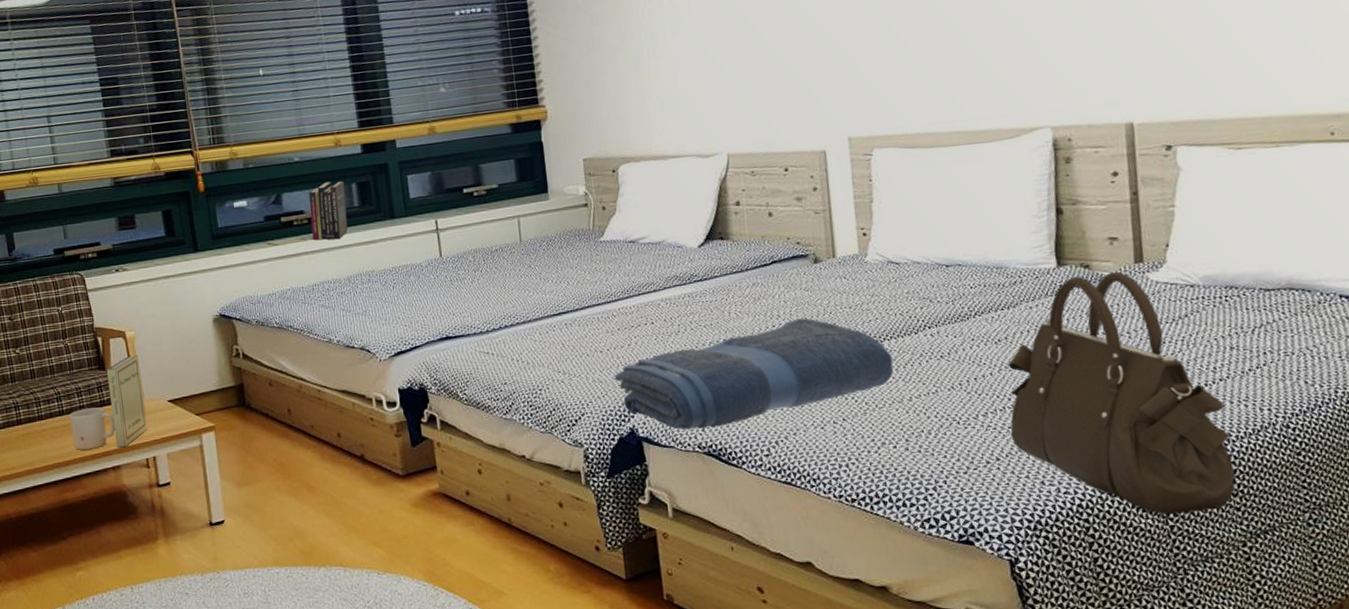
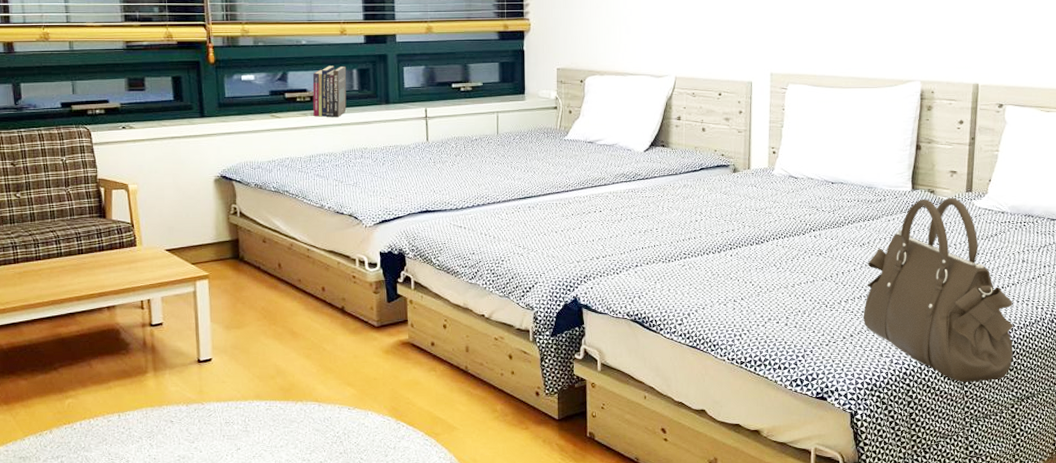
mug: present [68,407,115,450] -> none [66,252,112,290]
book: present [106,354,148,447] -> none [107,206,145,289]
towel: present [614,317,893,430] -> none [565,216,784,301]

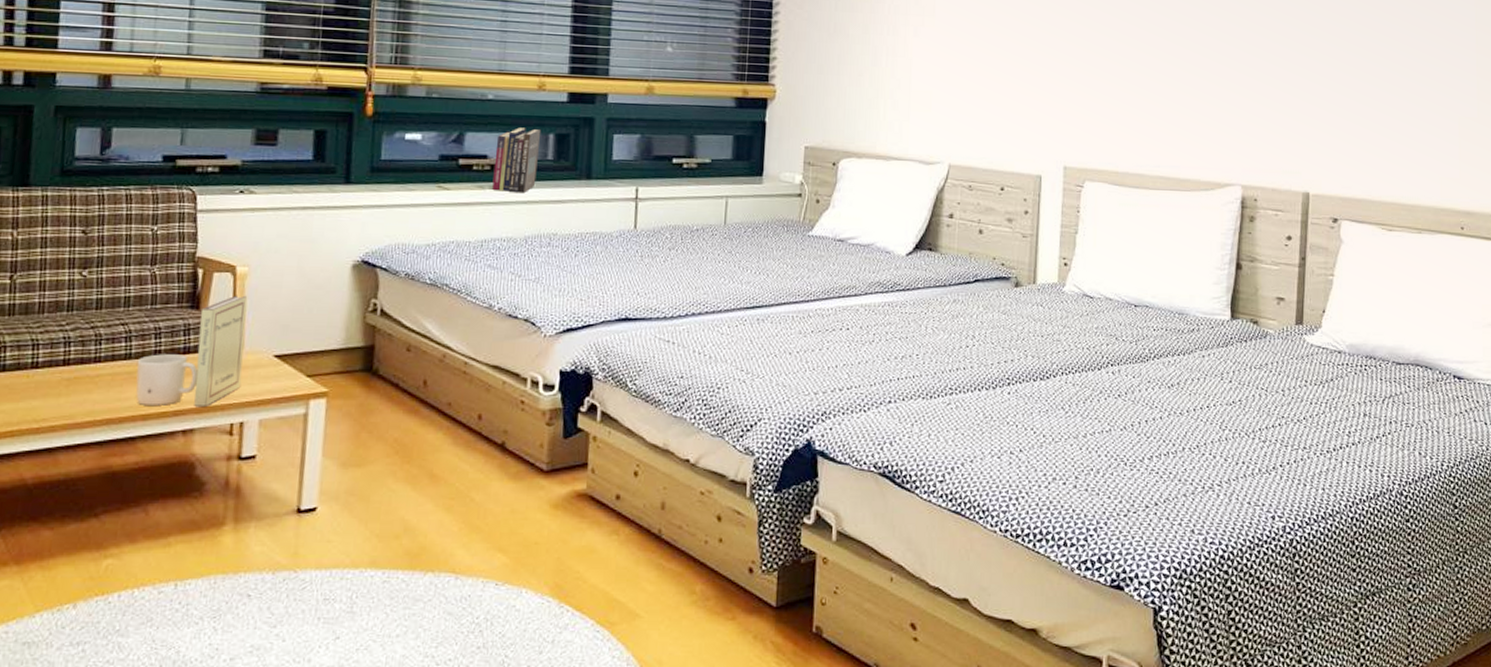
mug: none [66,252,112,290] -> present [135,354,198,406]
book: none [107,206,145,289] -> present [194,295,248,406]
shoulder bag: present [863,197,1014,383] -> none [1170,330,1355,572]

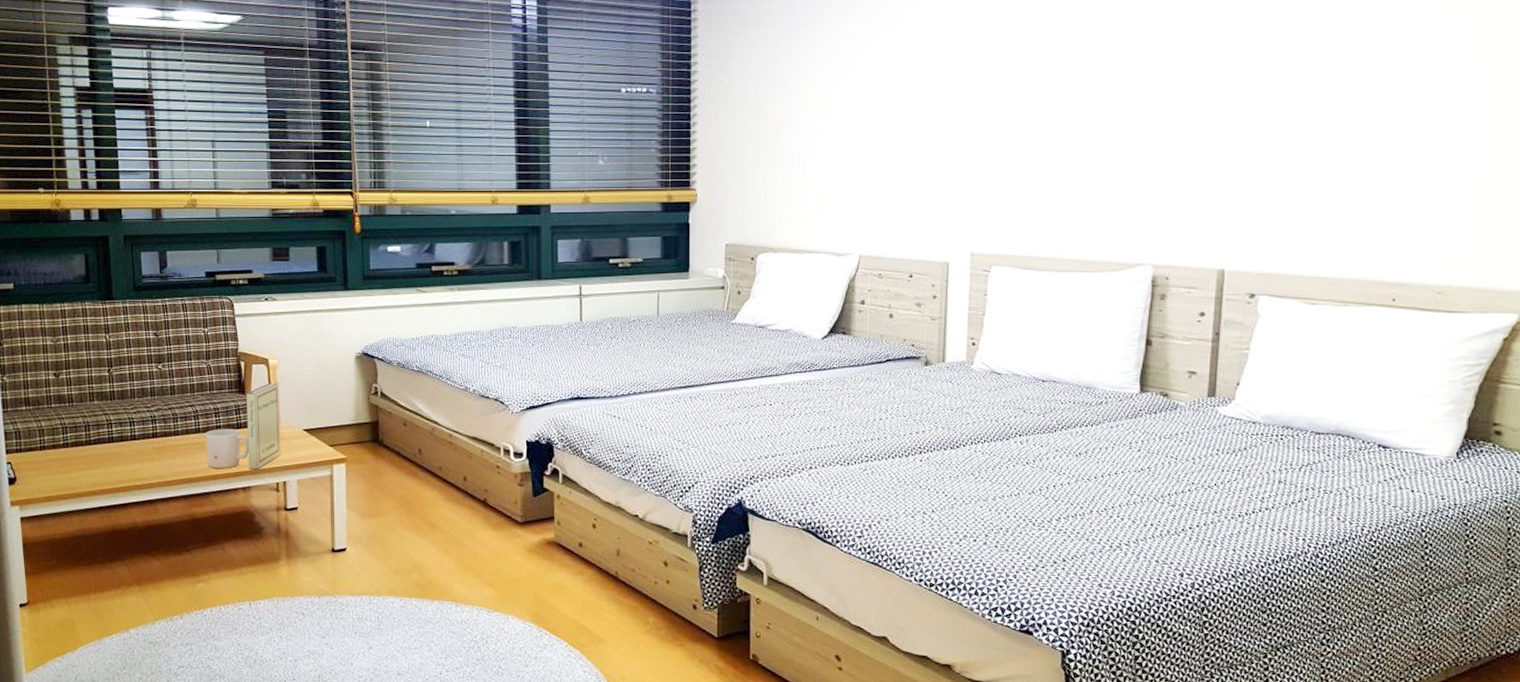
books: present [492,127,542,194] -> none [460,237,497,294]

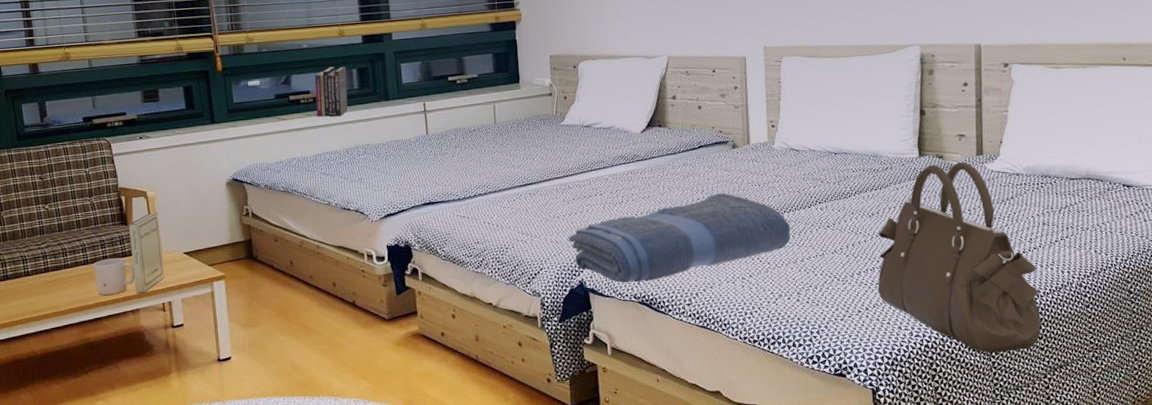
books: none [460,237,497,294] -> present [314,67,348,117]
towel: none [729,414,984,507] -> present [568,193,791,283]
shoulder bag: none [1078,402,1268,625] -> present [877,161,1041,354]

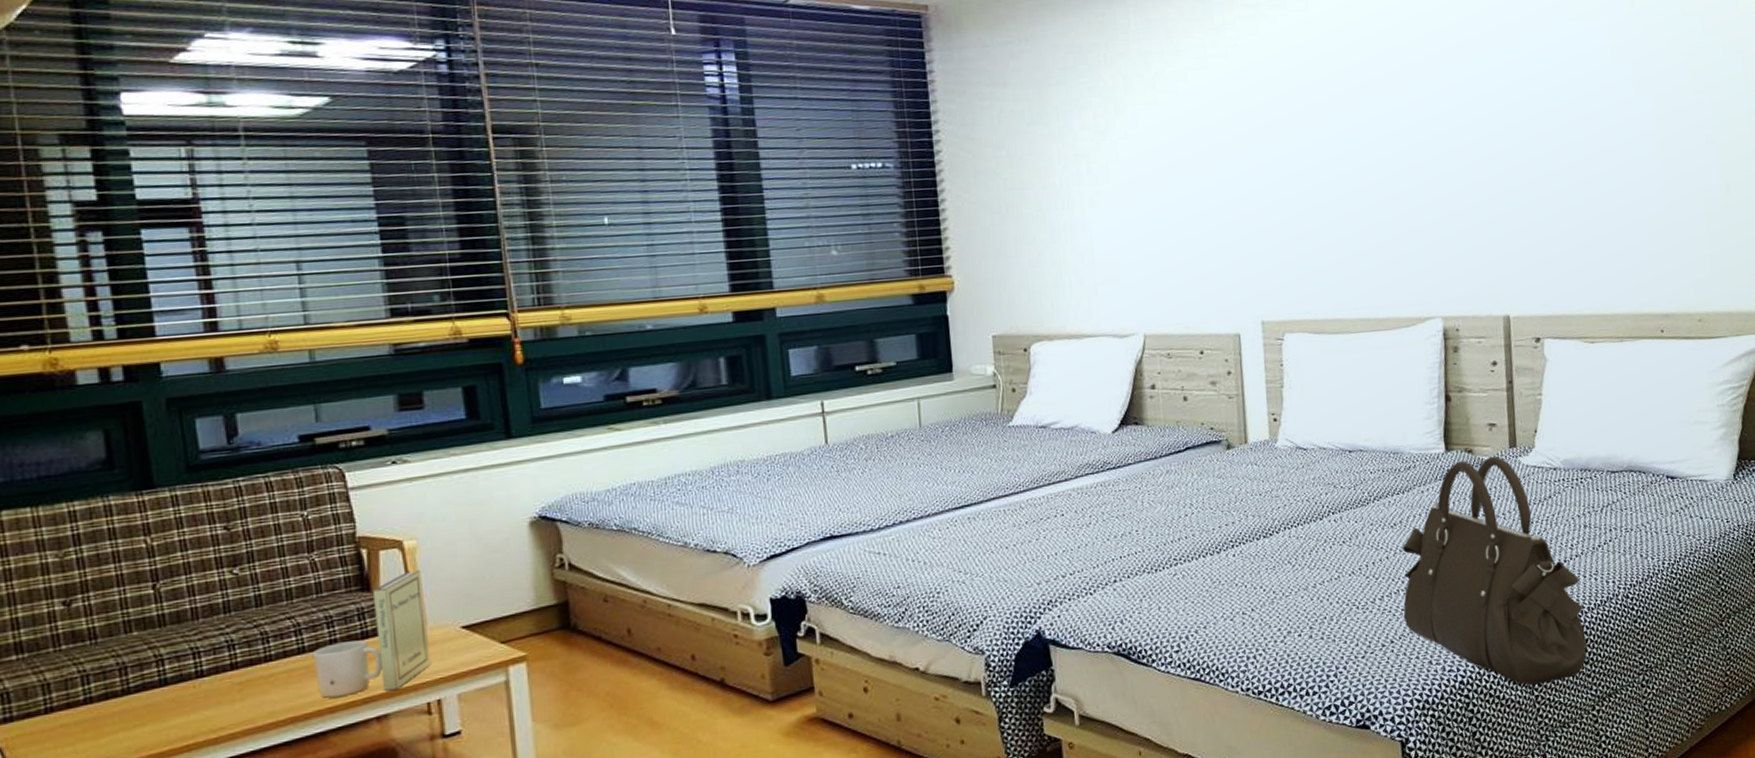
books: present [314,67,348,117] -> none [663,355,713,425]
towel: present [568,193,791,283] -> none [1020,506,1300,630]

